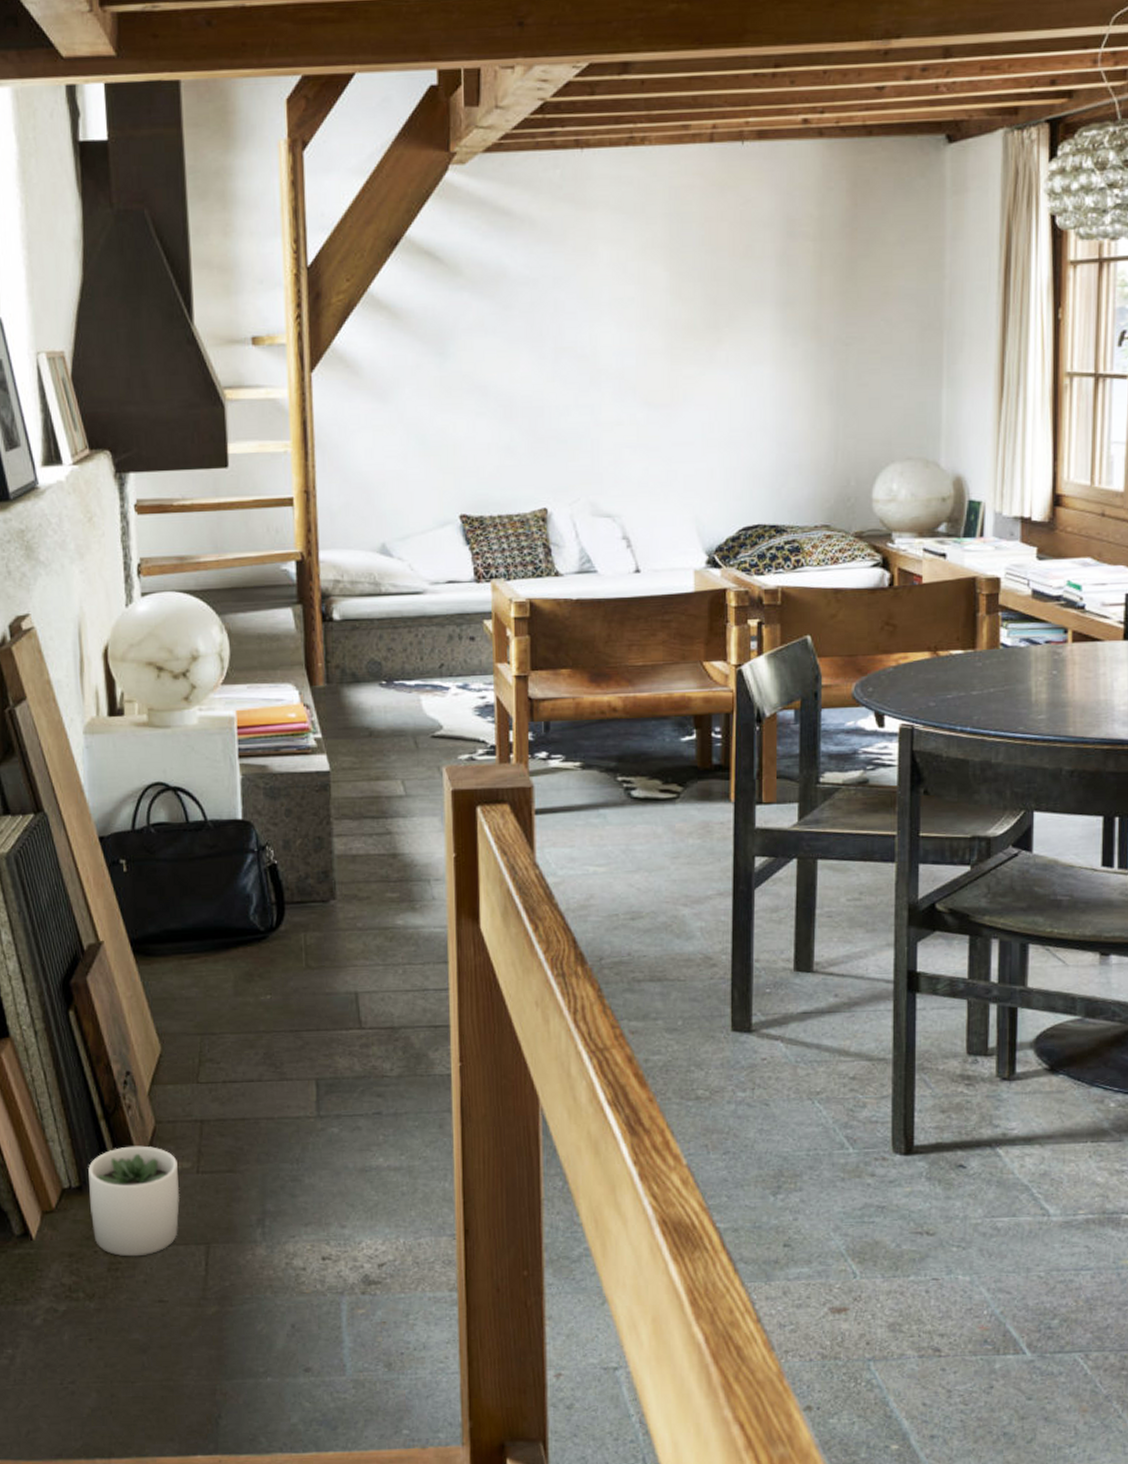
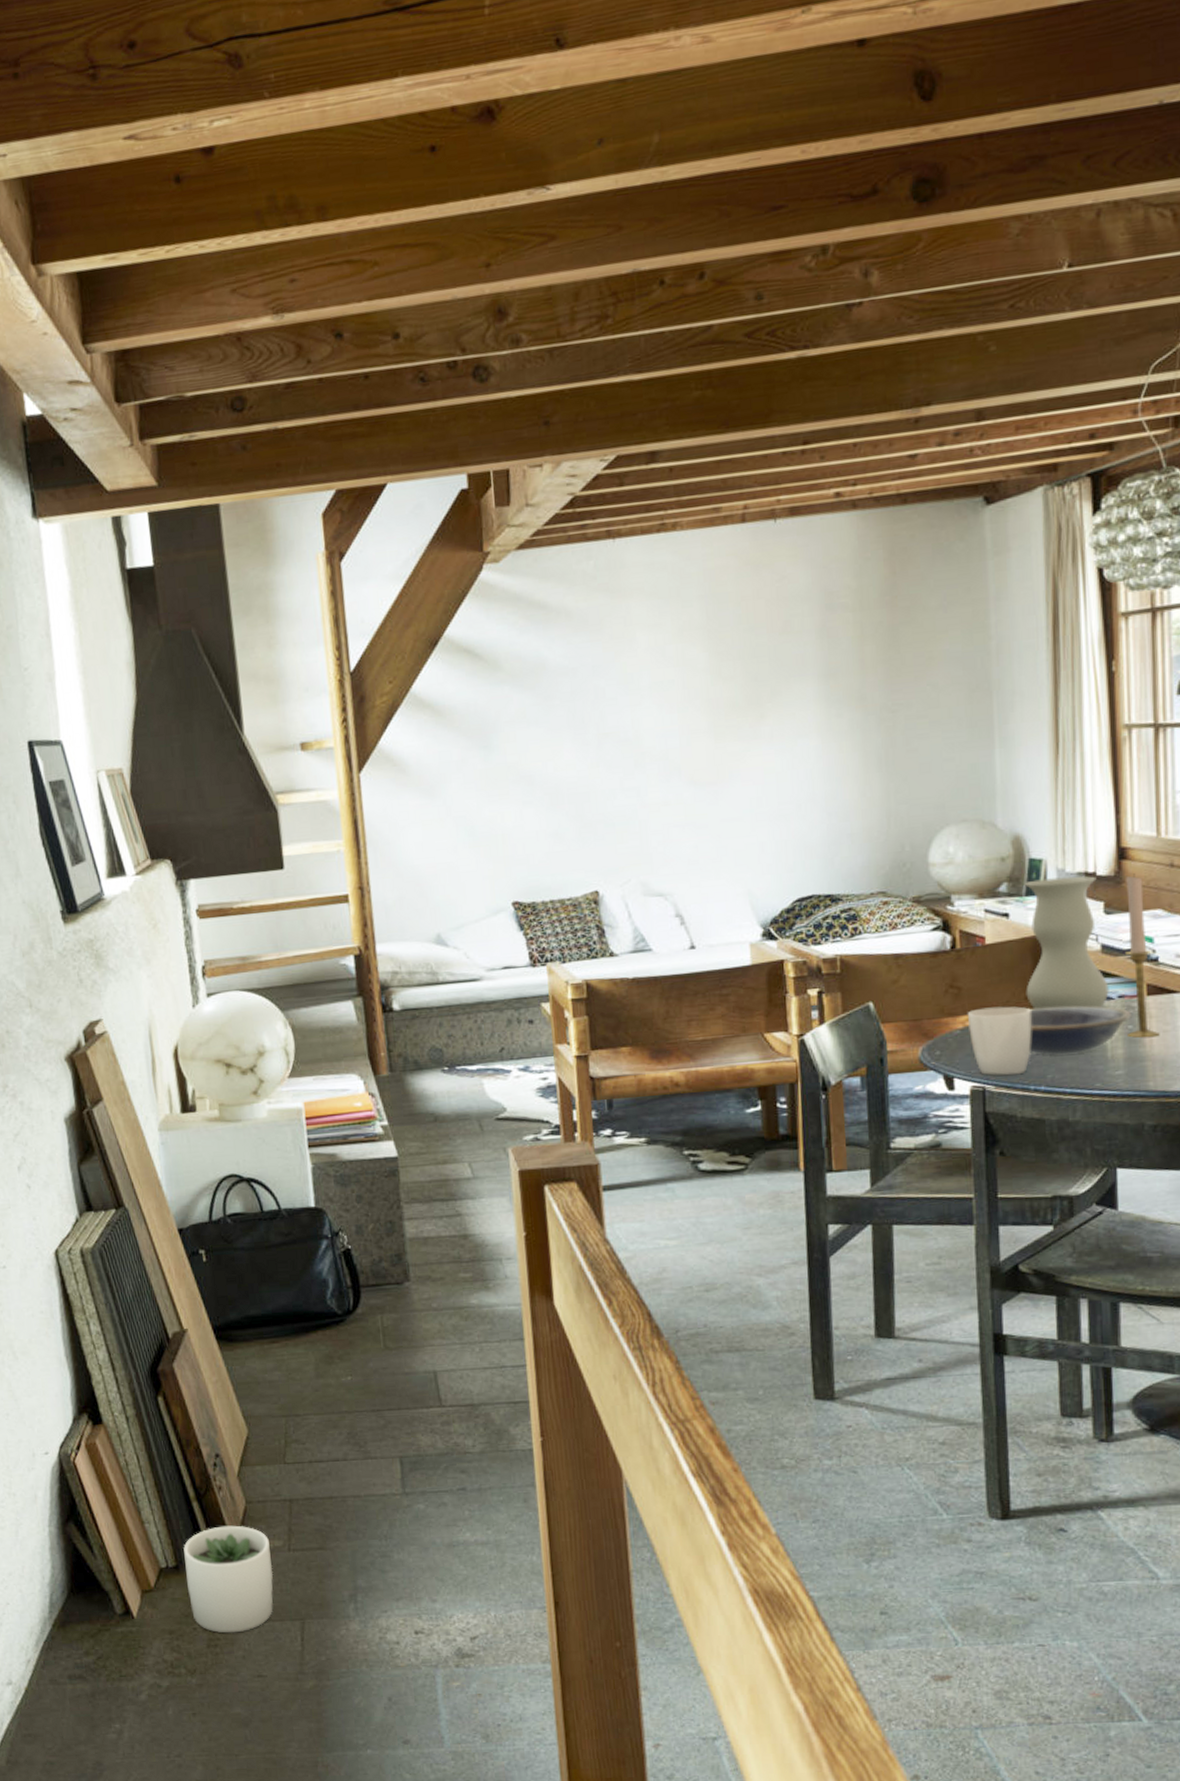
cup: none [900,646,962,716] -> present [967,1006,1032,1077]
vase: none [958,520,1037,652] -> present [1023,876,1109,1009]
bowl: none [959,648,1057,697] -> present [1029,1005,1132,1055]
candlestick: none [1052,521,1082,684] -> present [1126,873,1160,1038]

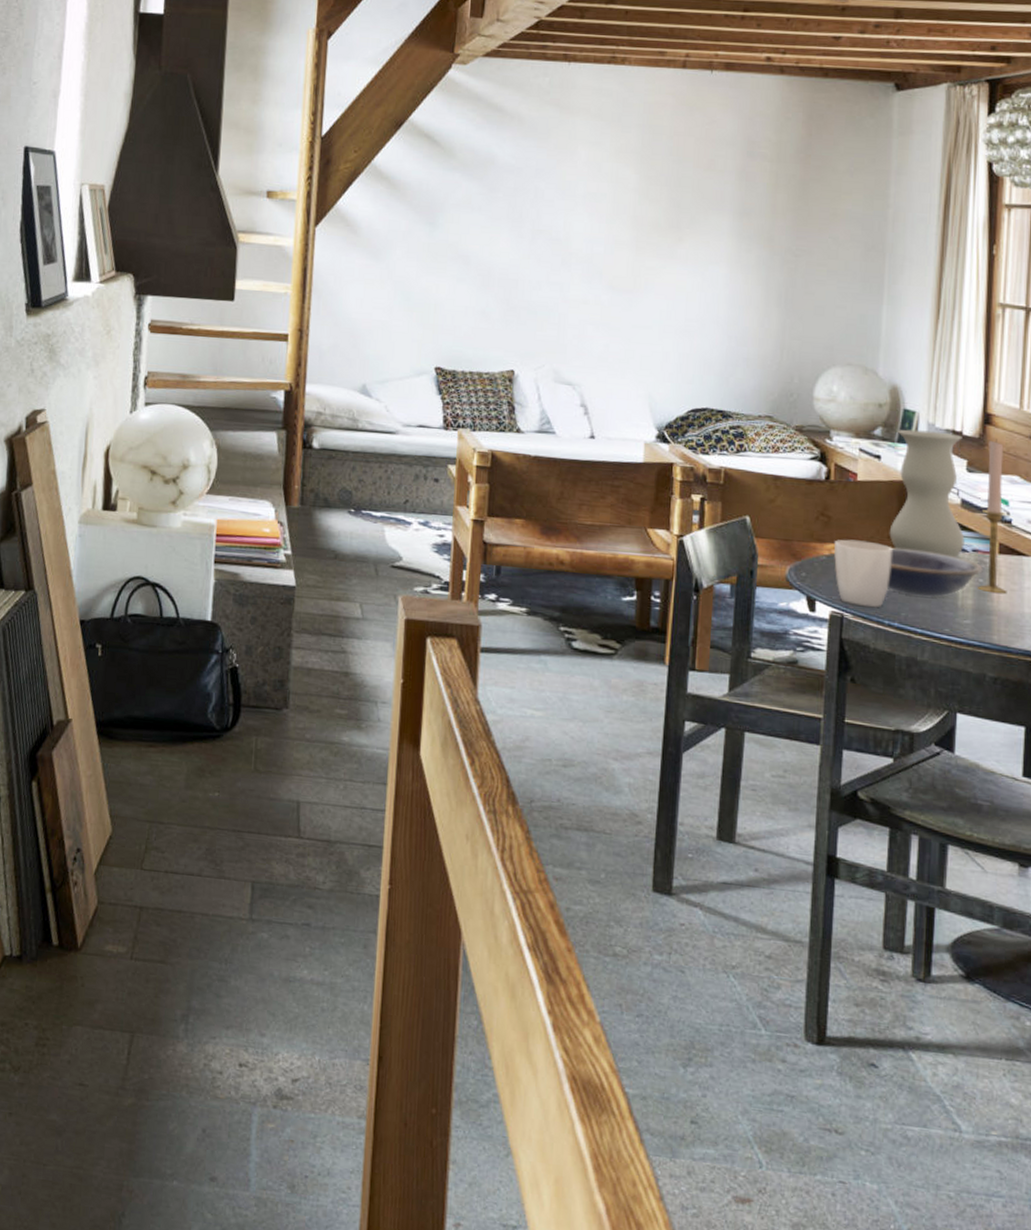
planter: present [183,1525,274,1634] -> none [26,922,114,1036]

